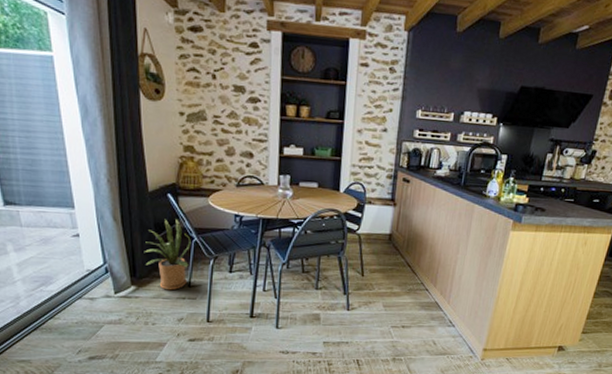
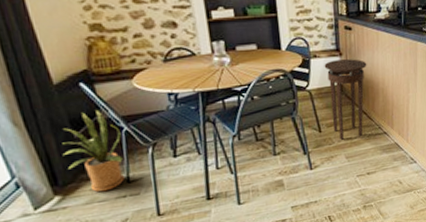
stool: none [376,209,420,288] -> present [324,59,367,140]

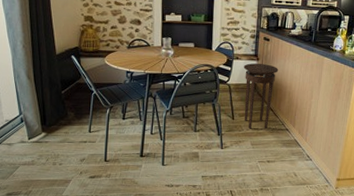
house plant: present [62,109,124,193] -> none [52,76,91,136]

